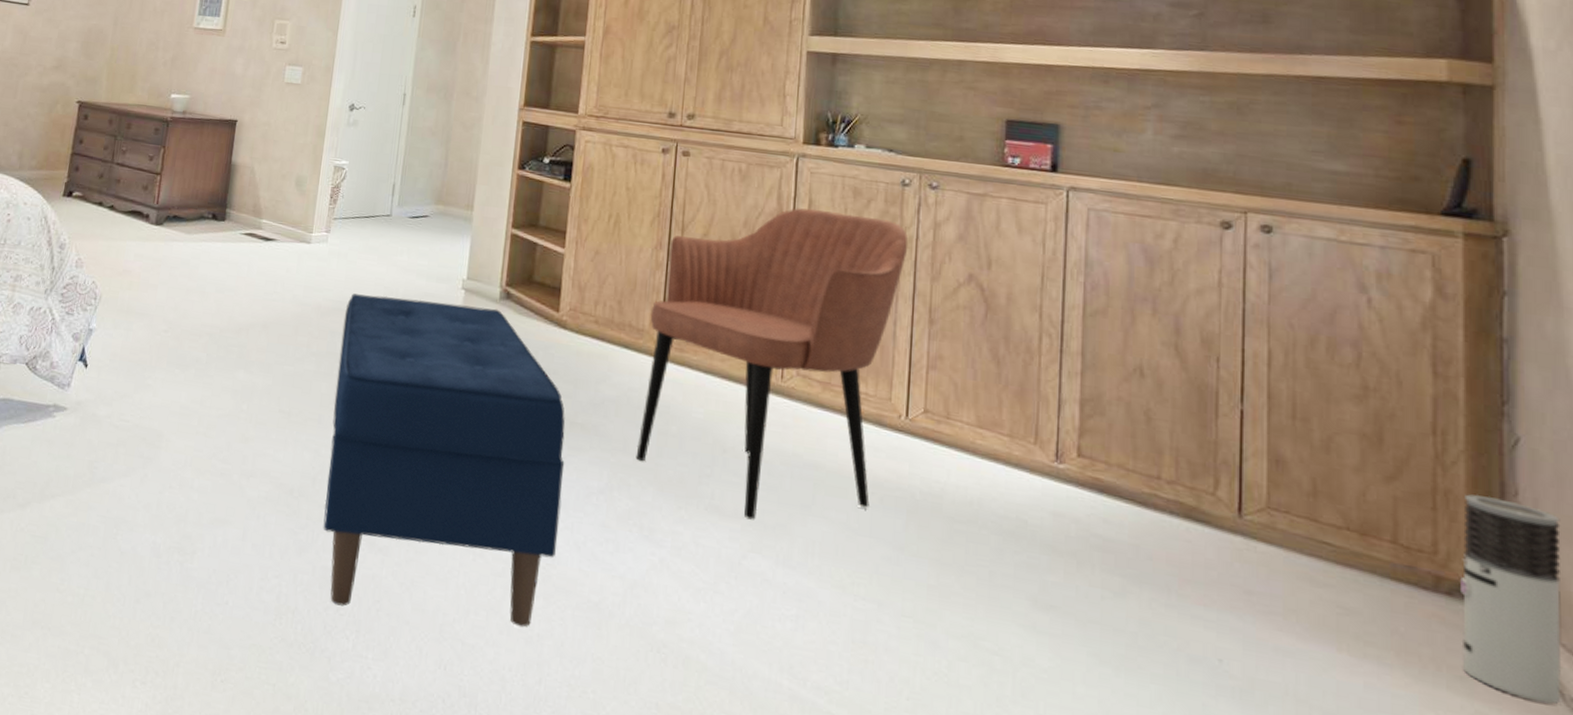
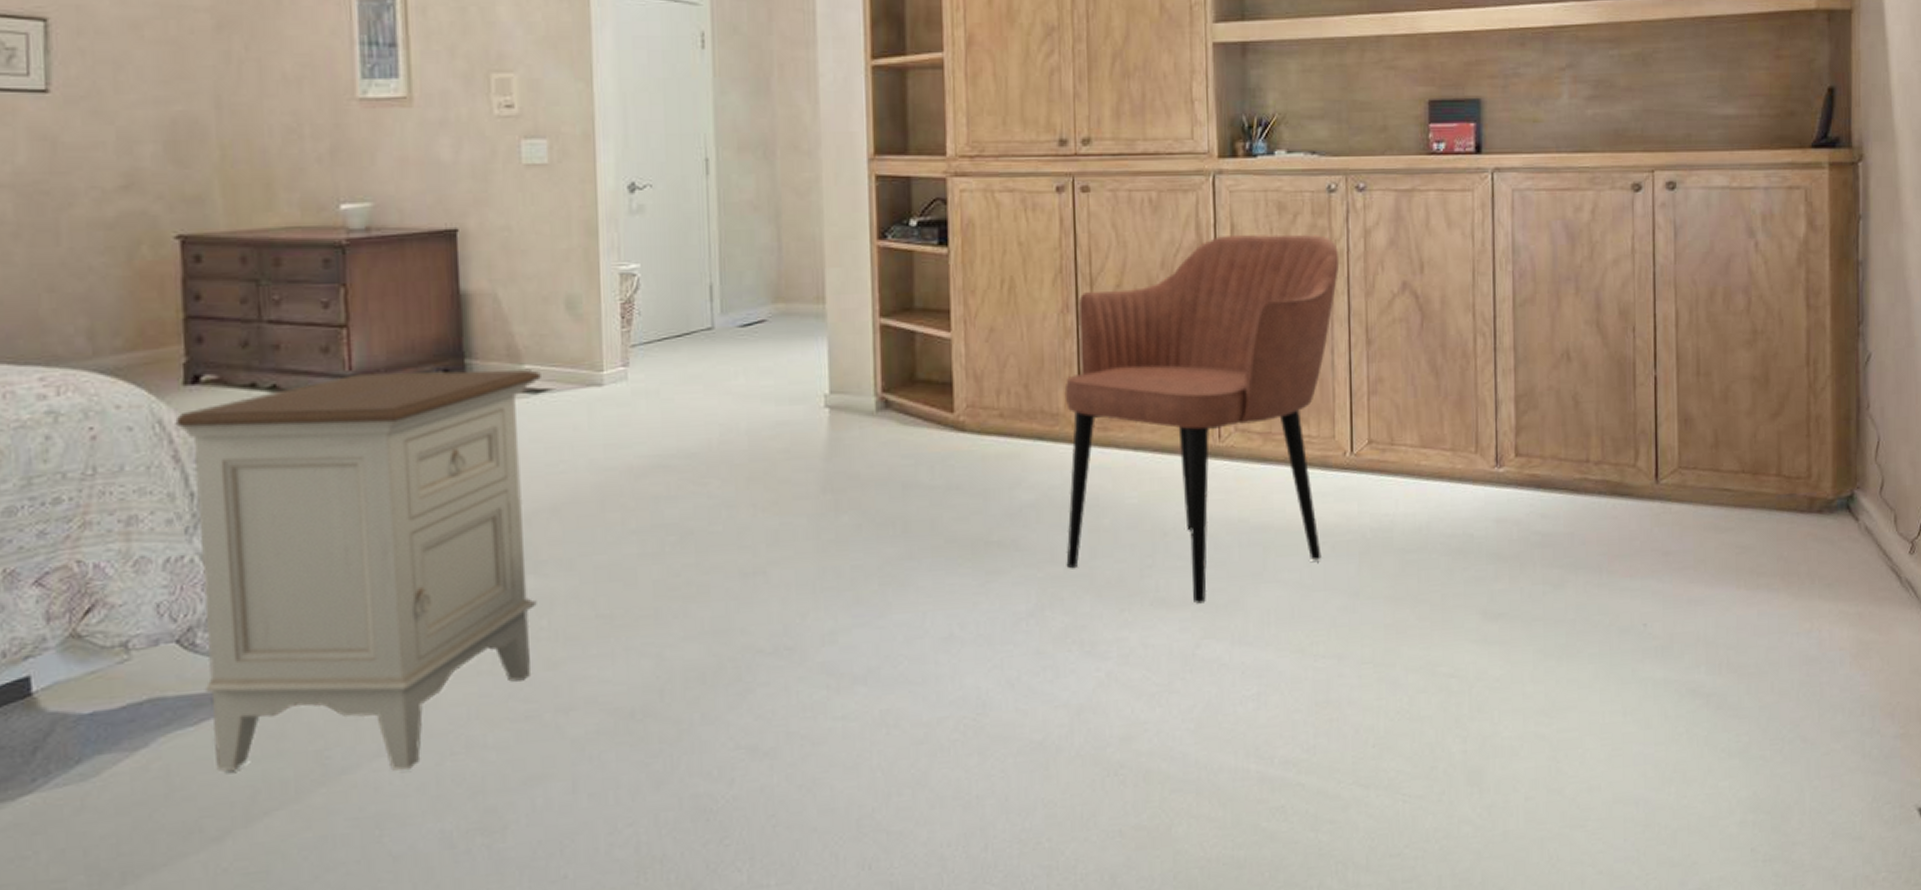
nightstand: none [31,207,272,491] -> present [175,368,541,771]
bench: present [323,293,565,628] -> none [668,423,987,836]
air purifier: present [1460,494,1562,704] -> none [1828,414,1900,590]

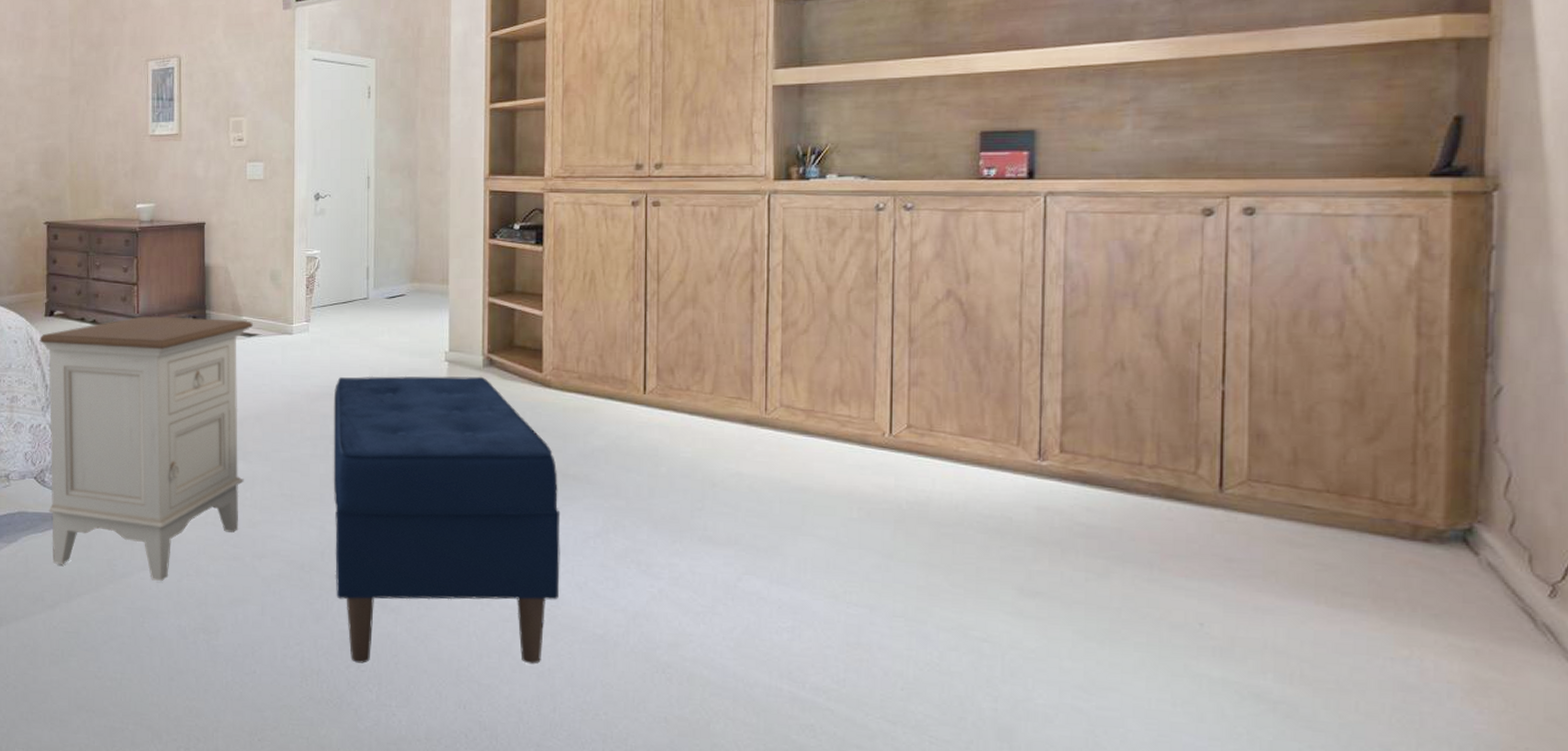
bench: none [668,423,987,836] -> present [333,375,561,665]
armchair: present [1064,233,1340,604] -> none [628,243,885,545]

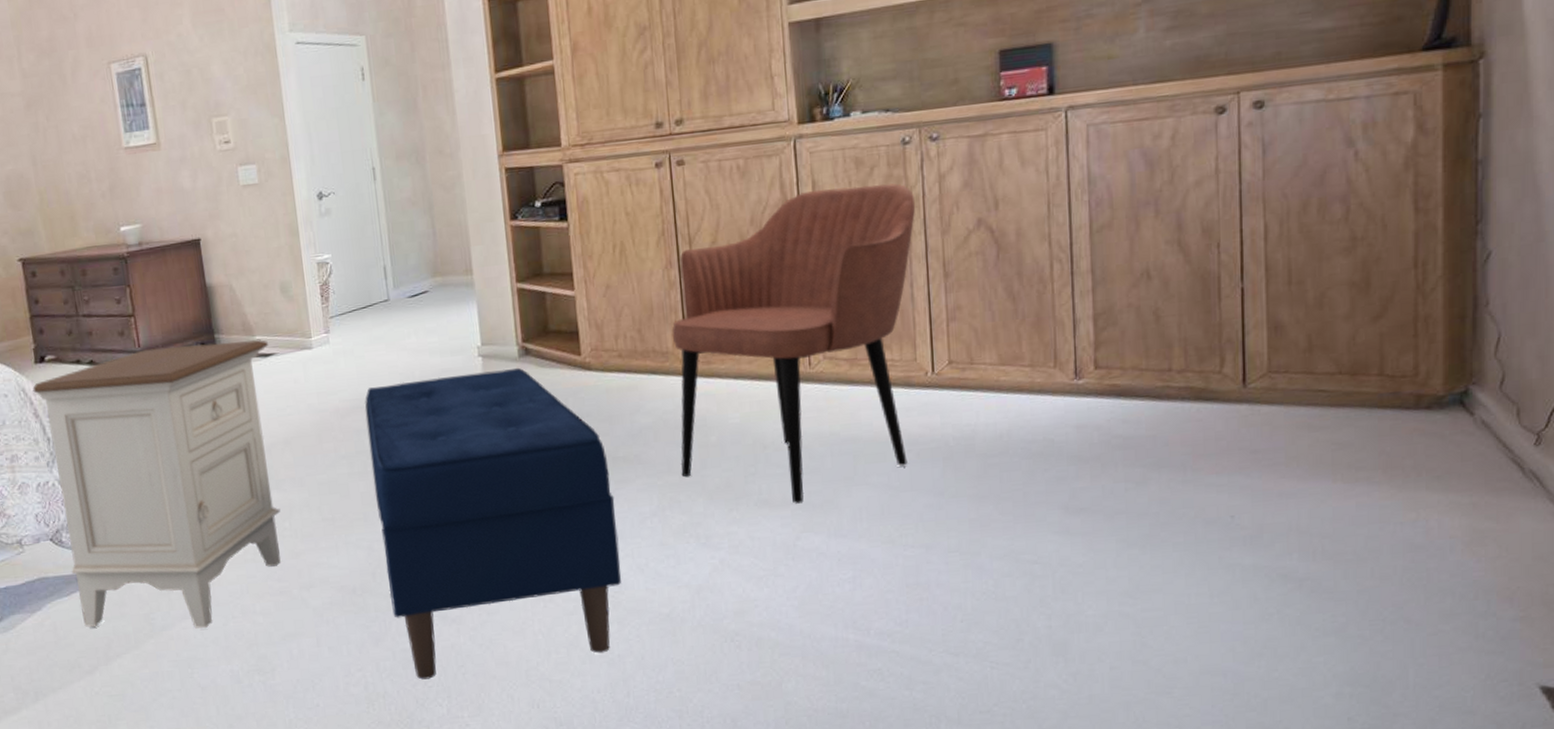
armchair: none [628,243,885,545] -> present [672,183,916,504]

